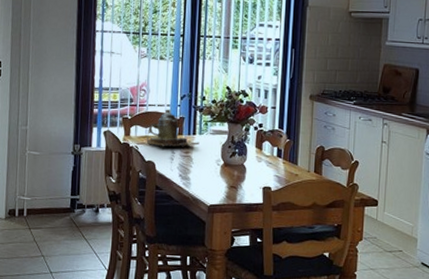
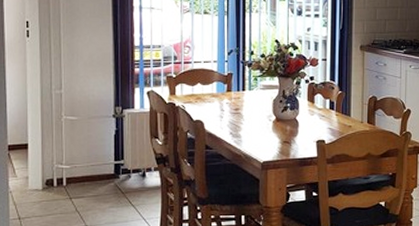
teapot: present [146,109,200,148] -> none [193,65,250,105]

